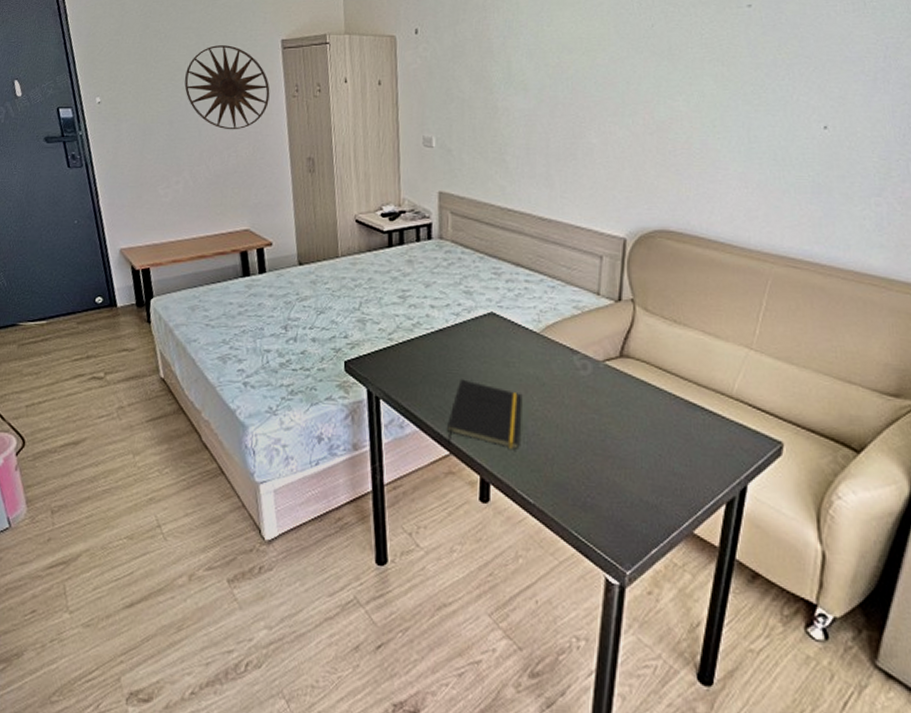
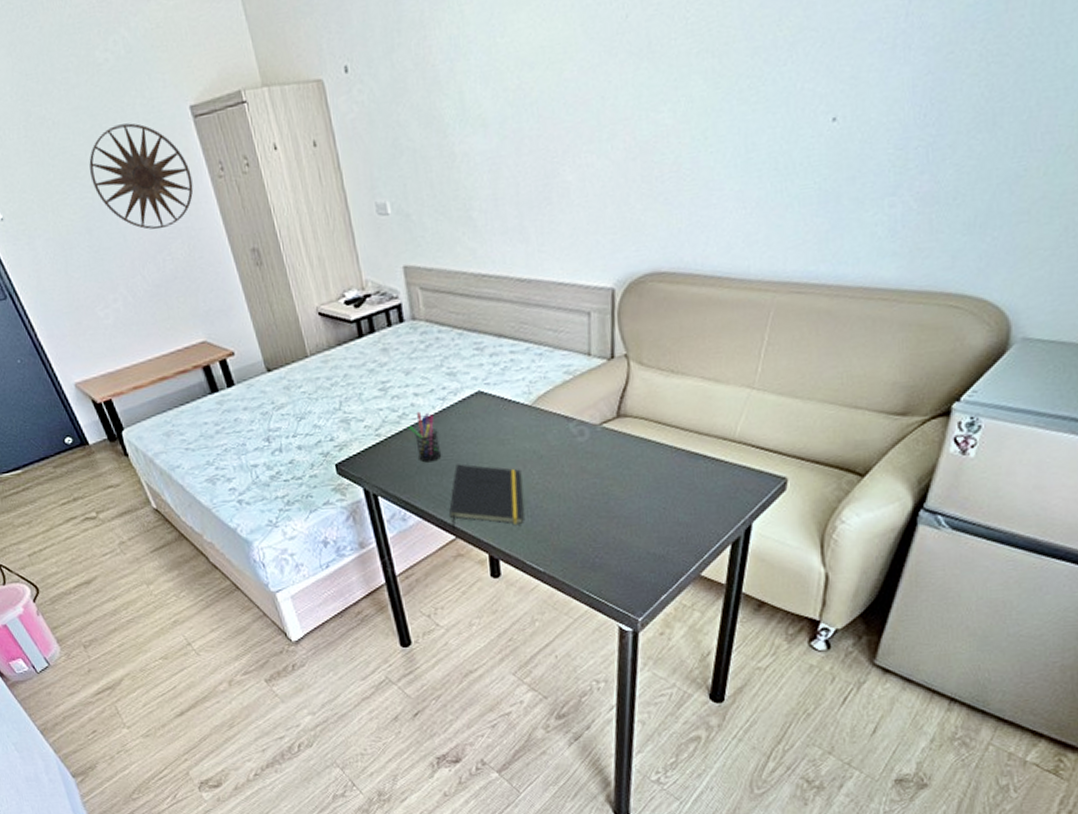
pen holder: none [420,323,448,373] -> present [408,411,442,463]

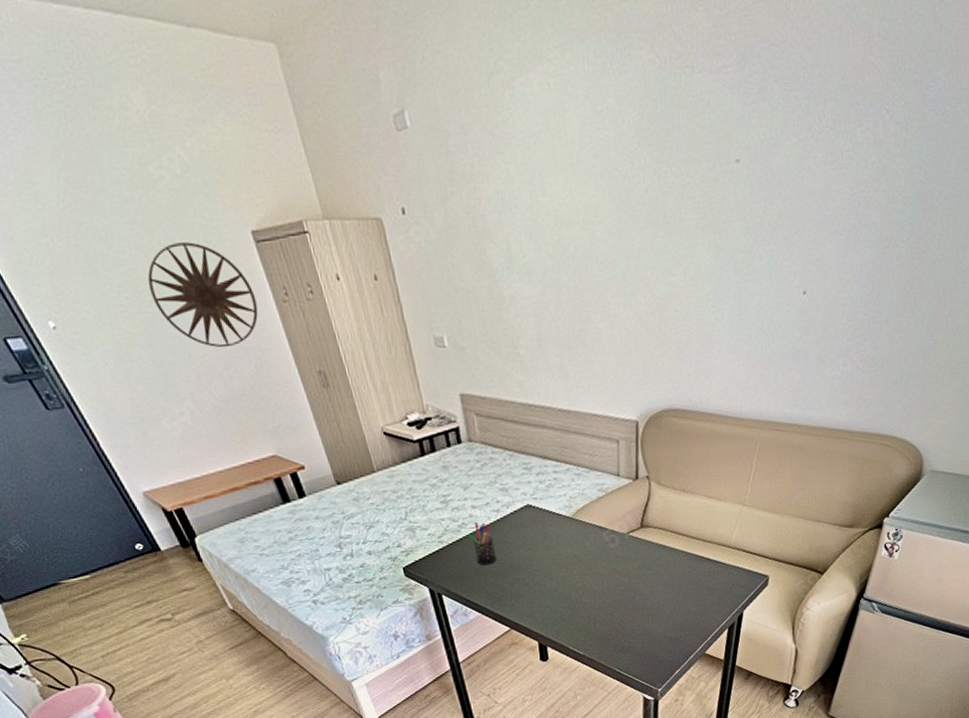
notepad: present [448,464,524,531] -> none [504,566,567,624]

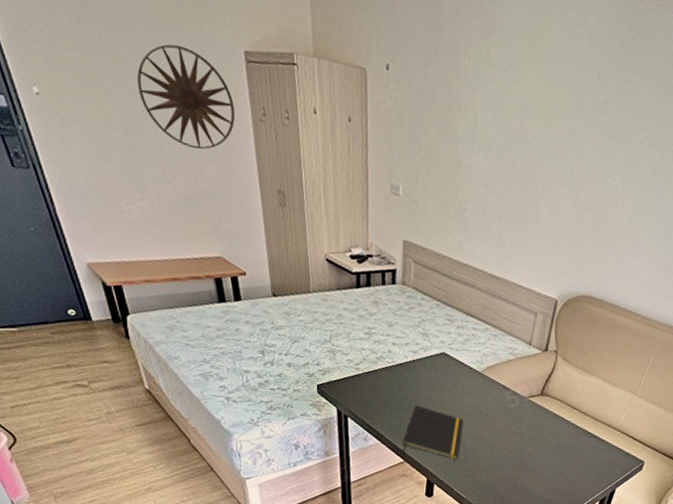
pen holder: present [467,521,497,566] -> none [382,357,406,399]
notepad: none [504,566,567,624] -> present [401,405,464,460]

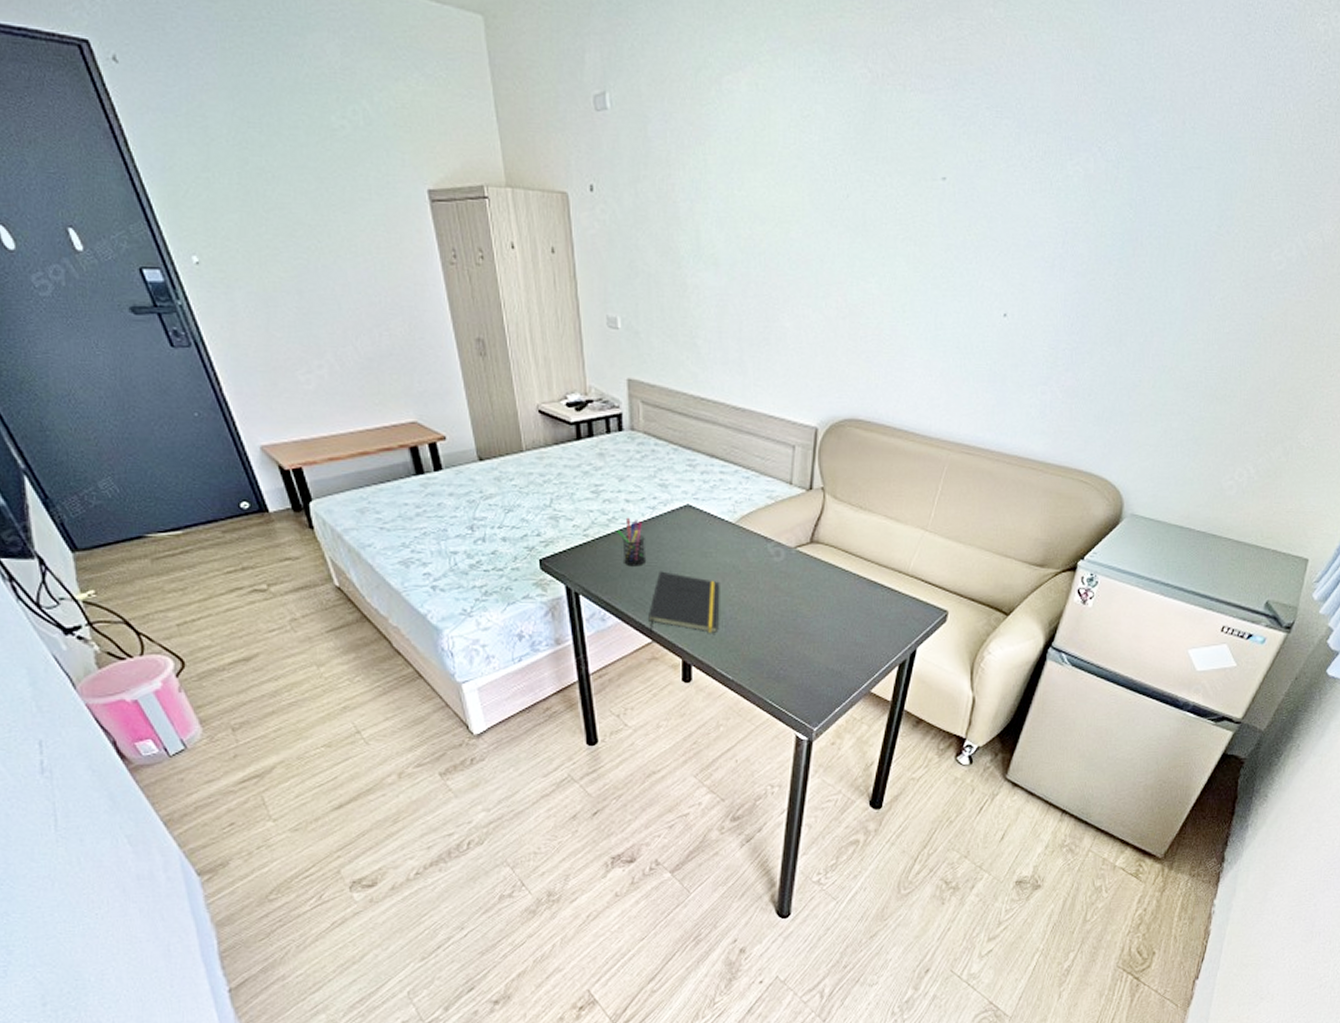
wall art: present [136,44,235,150] -> none [308,193,422,304]
pen holder: none [382,357,406,399] -> present [616,517,647,567]

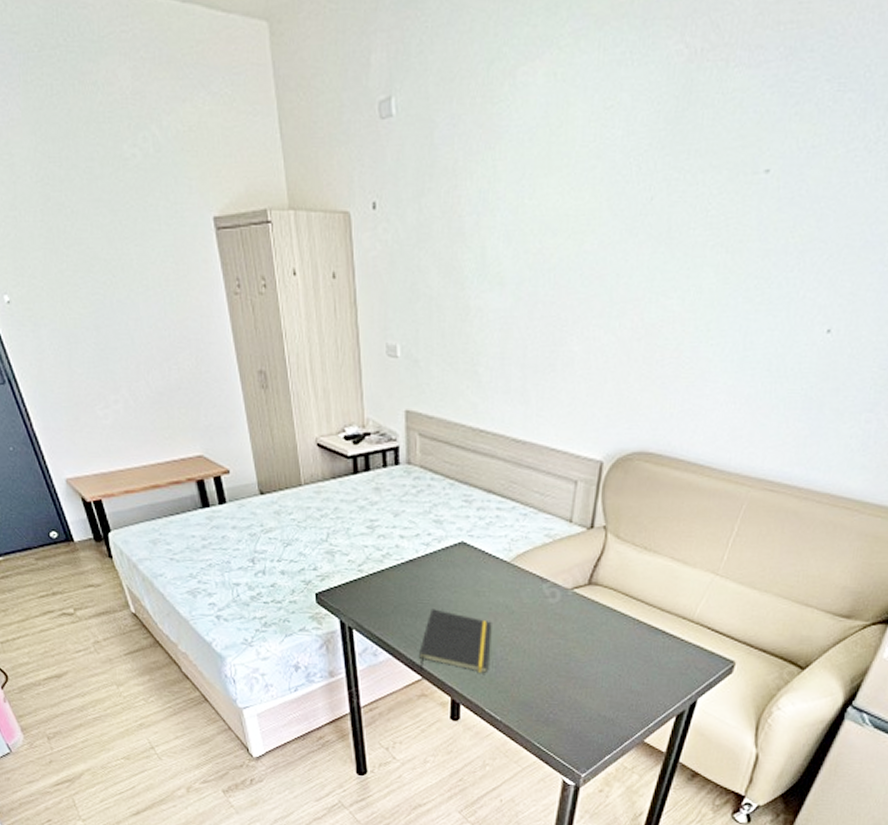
pen holder: present [616,517,647,567] -> none [390,553,419,603]

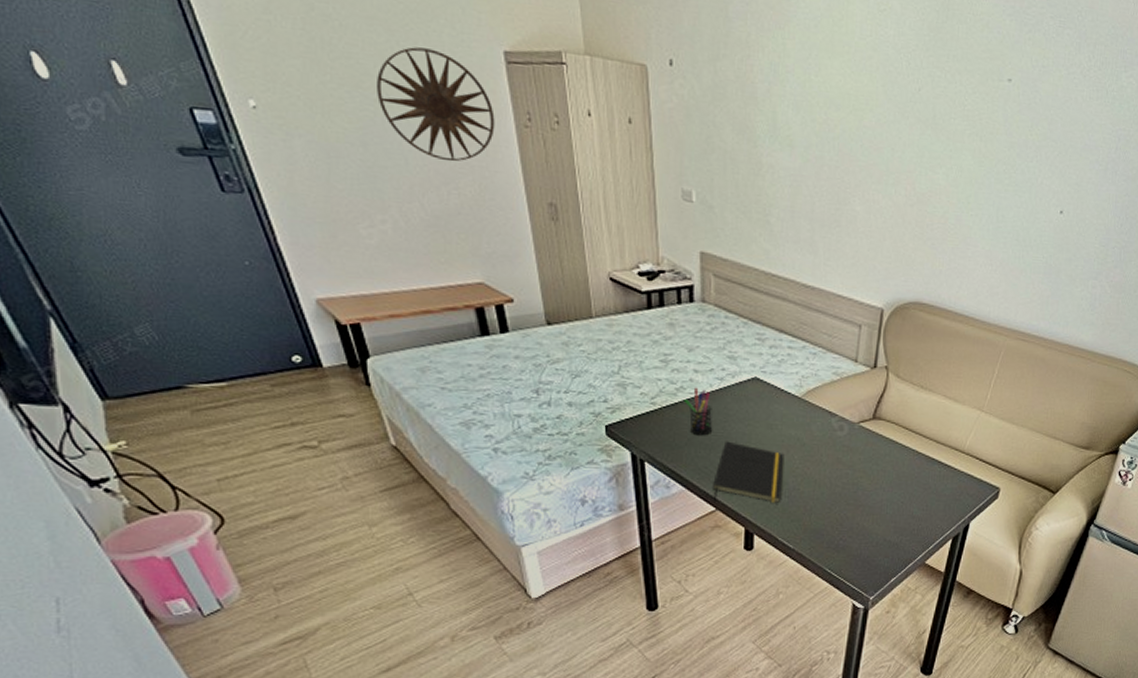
wall art: none [104,224,208,337] -> present [375,47,495,162]
pen holder: none [390,553,419,603] -> present [684,387,713,436]

